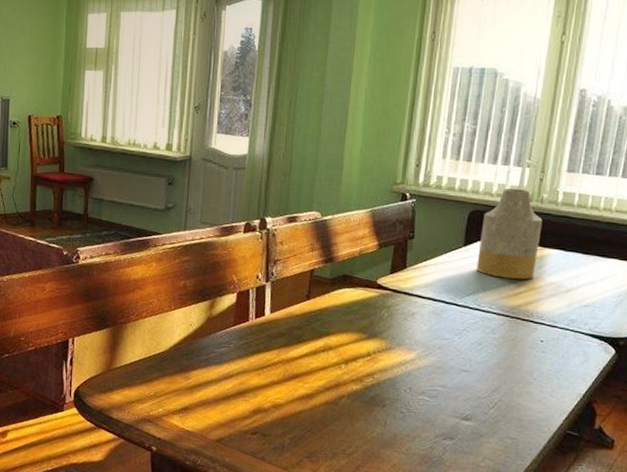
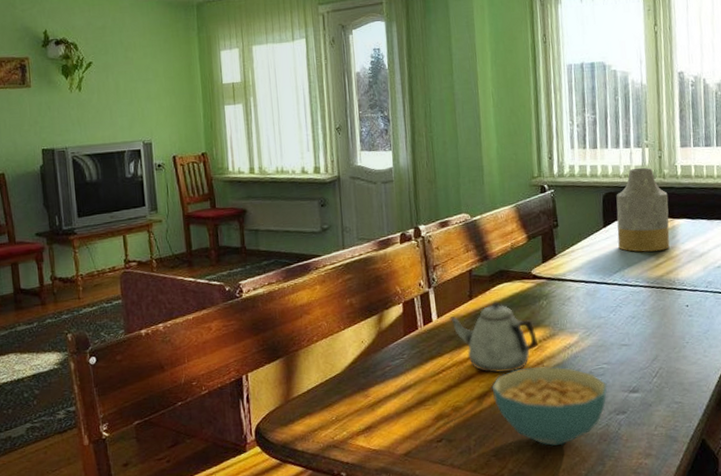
teapot: none [283,306,373,378] -> present [450,302,538,374]
cereal bowl: none [315,376,439,460] -> present [492,366,608,446]

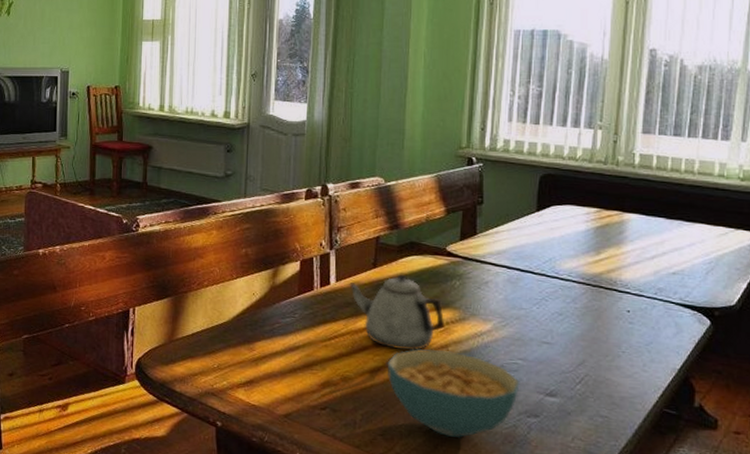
vase: present [616,168,670,253] -> none [552,151,620,246]

